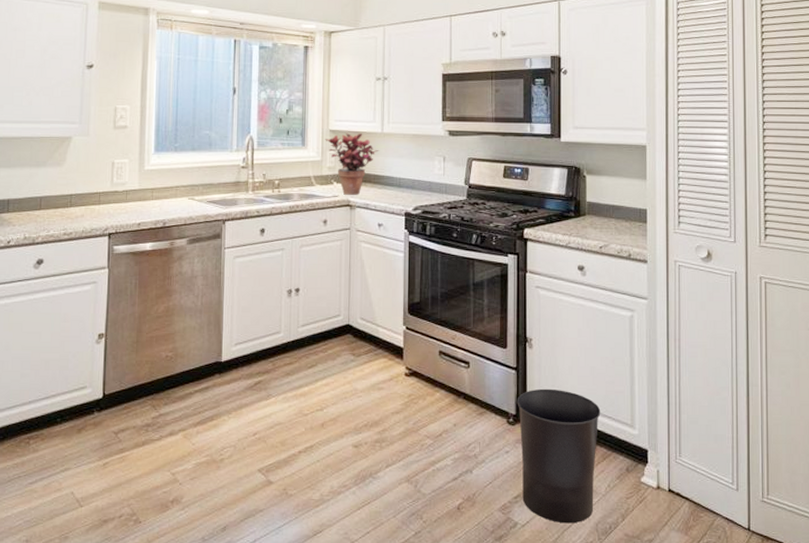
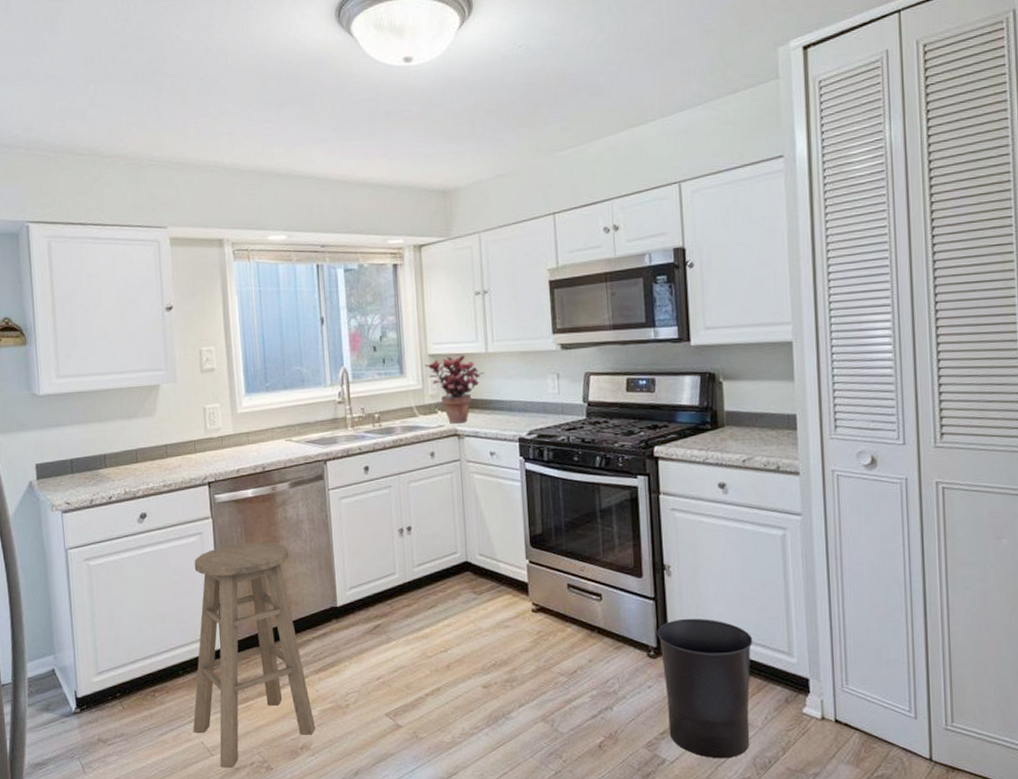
bar stool: none [64,295,189,520] -> present [193,542,316,768]

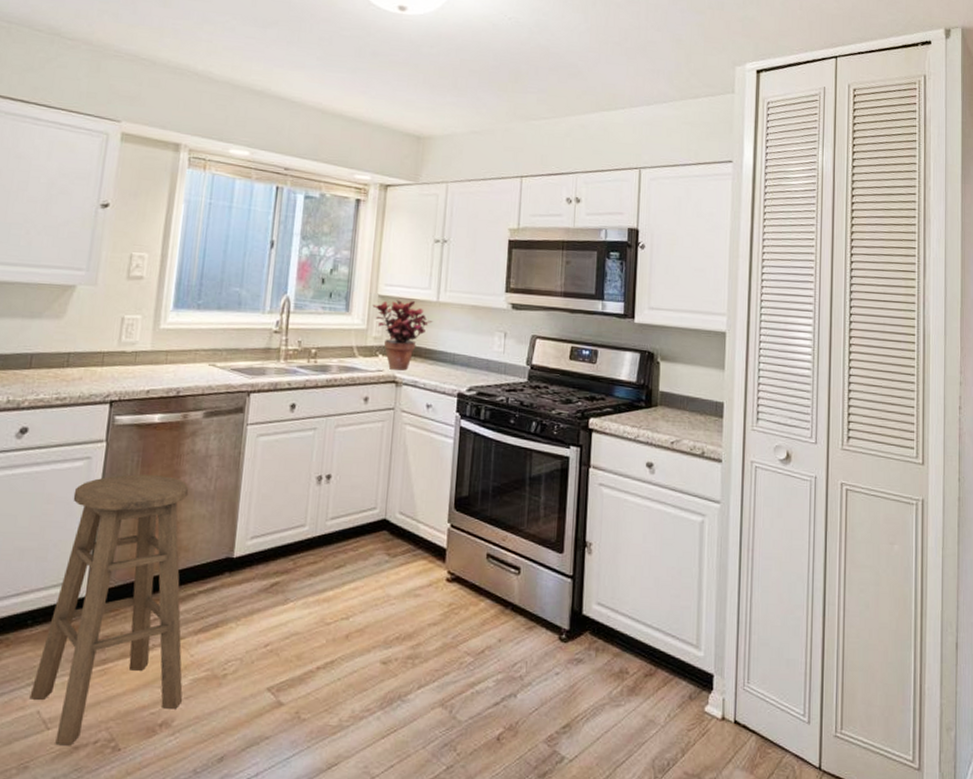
waste bin: present [657,618,753,759] -> none [571,601,664,759]

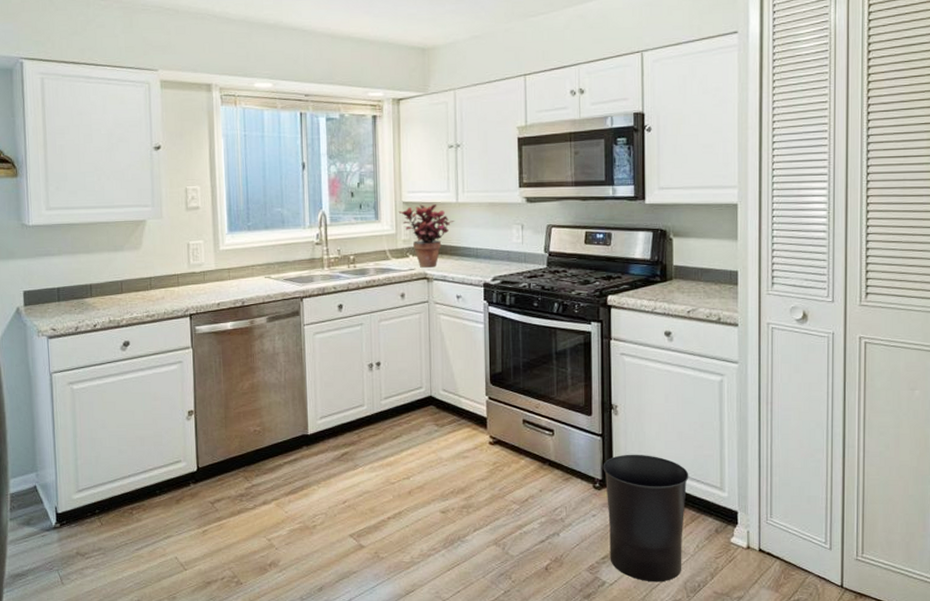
bar stool: present [29,474,189,746] -> none [167,372,284,582]
waste bin: none [571,601,664,759] -> present [603,454,689,582]

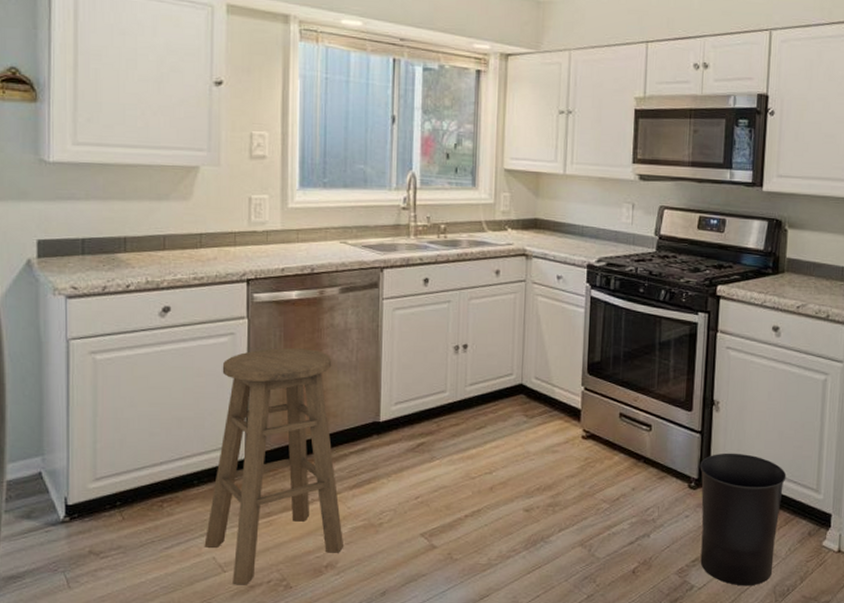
bar stool: none [167,372,284,582] -> present [204,348,344,585]
potted plant: present [398,204,454,269] -> none [499,174,560,245]

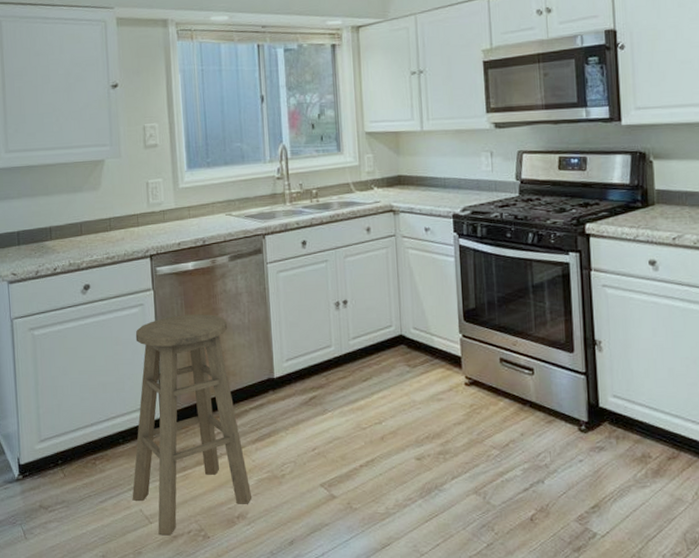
waste bin: present [700,453,787,586] -> none [588,393,683,534]

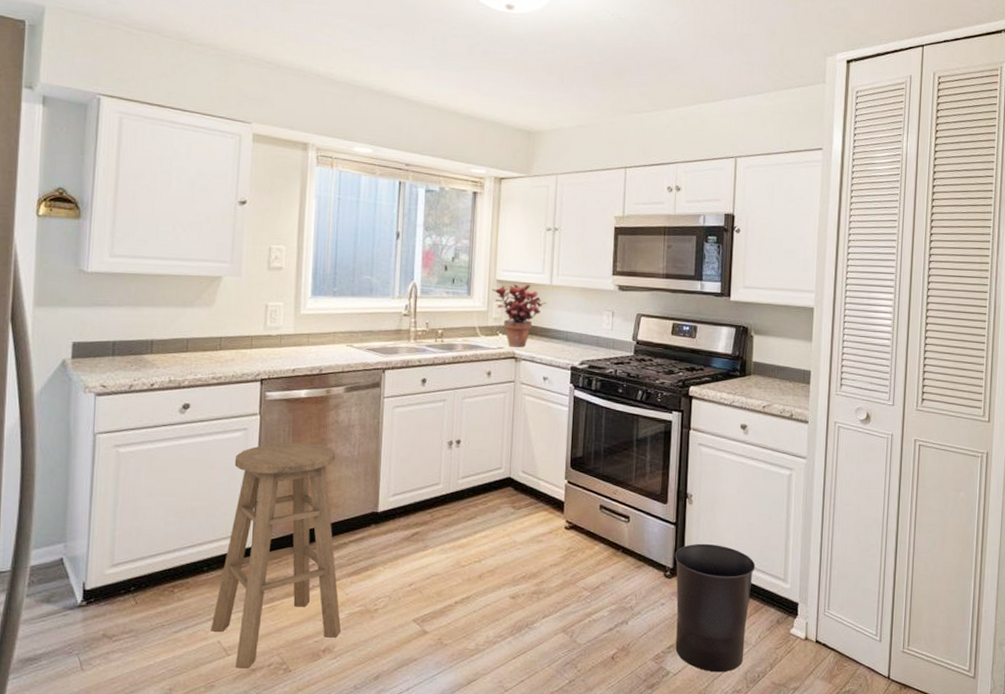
potted plant: none [361,133,420,201] -> present [491,284,547,348]
waste bin: none [588,393,683,534] -> present [674,543,756,673]

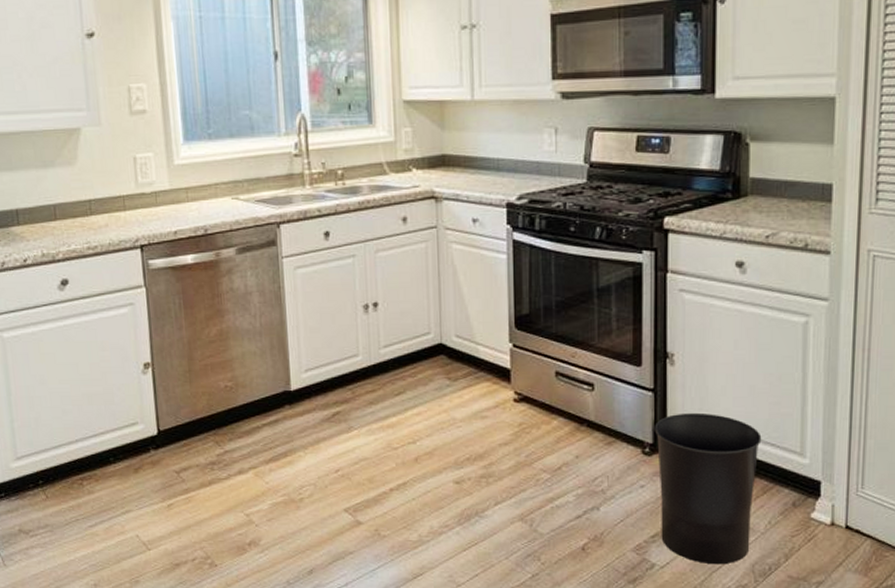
bar stool: present [210,443,342,669] -> none [125,316,266,563]
potted plant: present [491,284,547,348] -> none [398,103,469,186]

